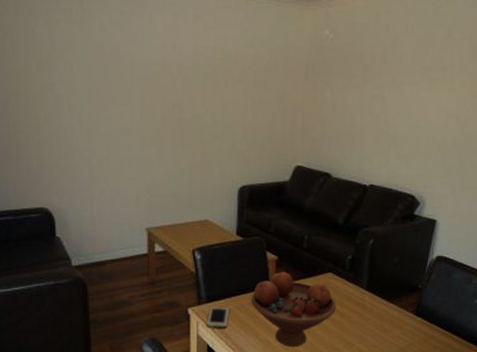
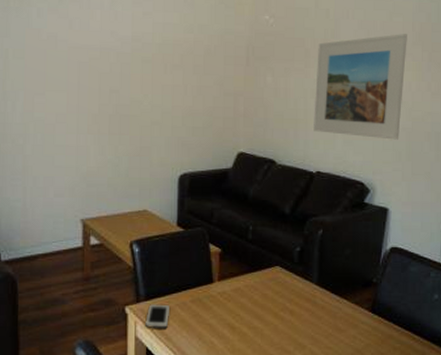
fruit bowl: present [251,271,336,347] -> none [193,265,285,350]
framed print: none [369,50,465,155] -> present [313,34,407,140]

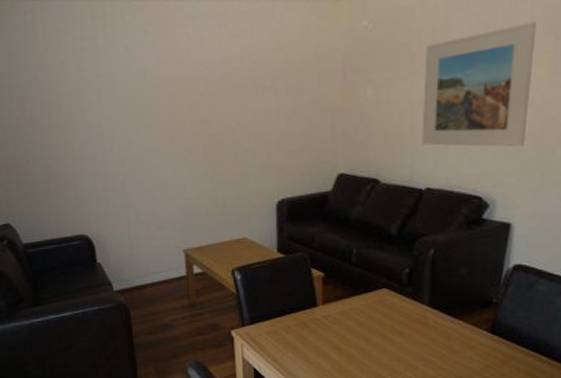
cell phone: present [145,303,171,328] -> none [251,326,276,350]

